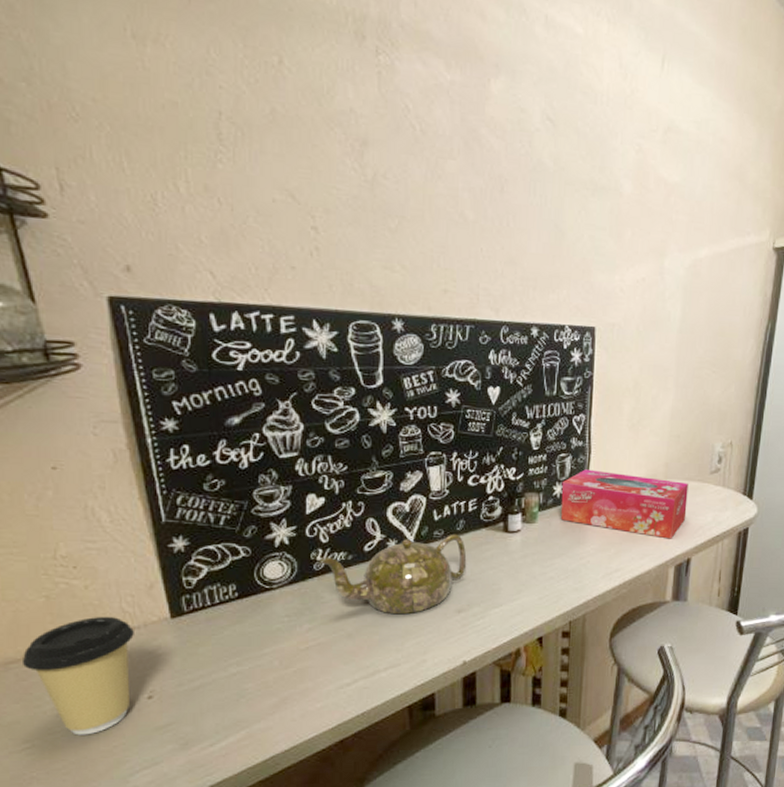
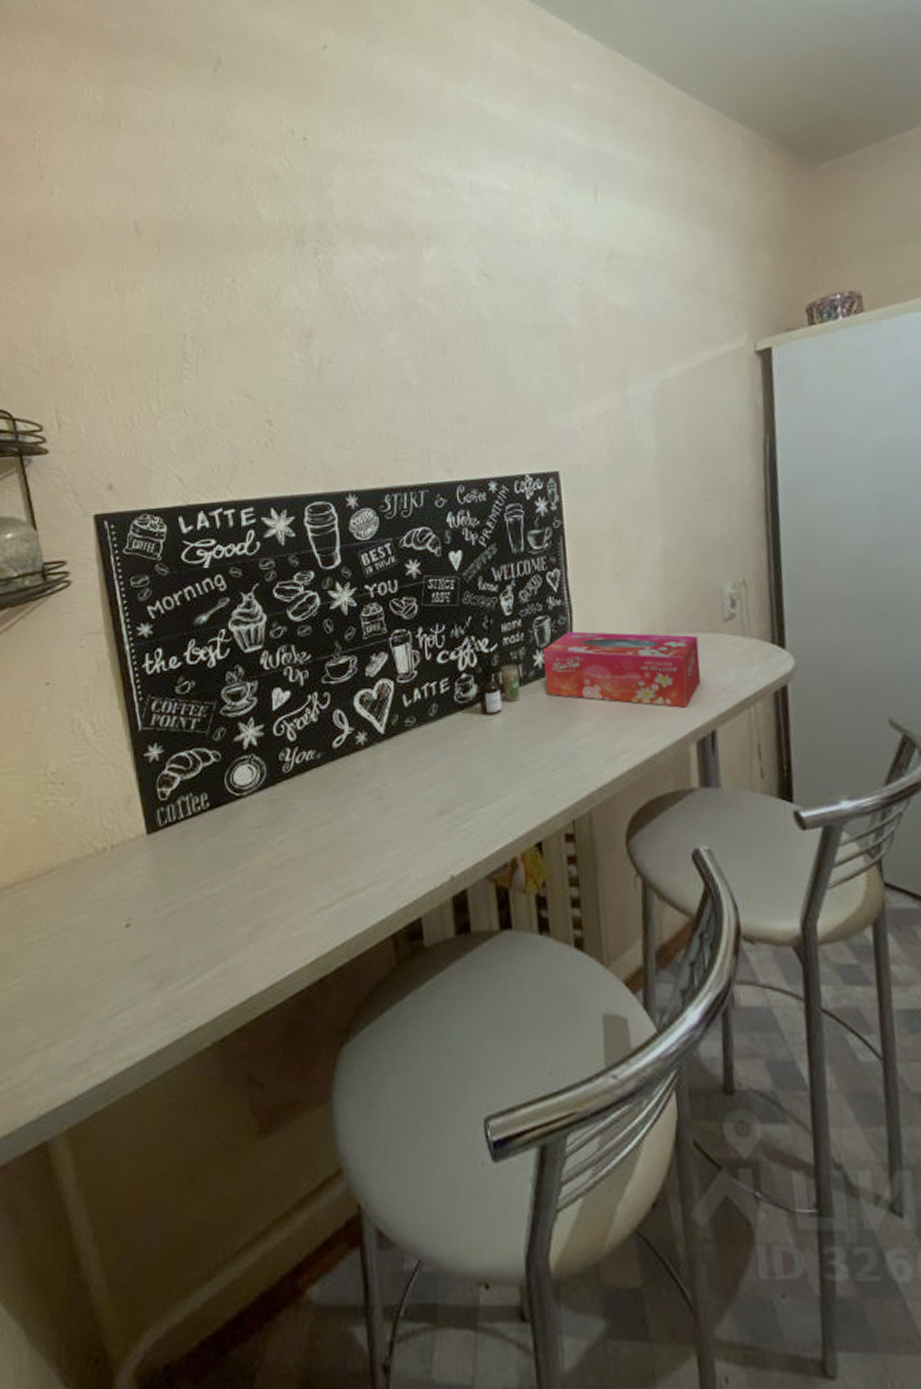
coffee cup: present [21,616,134,736] -> none [14,834,113,970]
teapot: present [319,534,467,615] -> none [288,720,444,821]

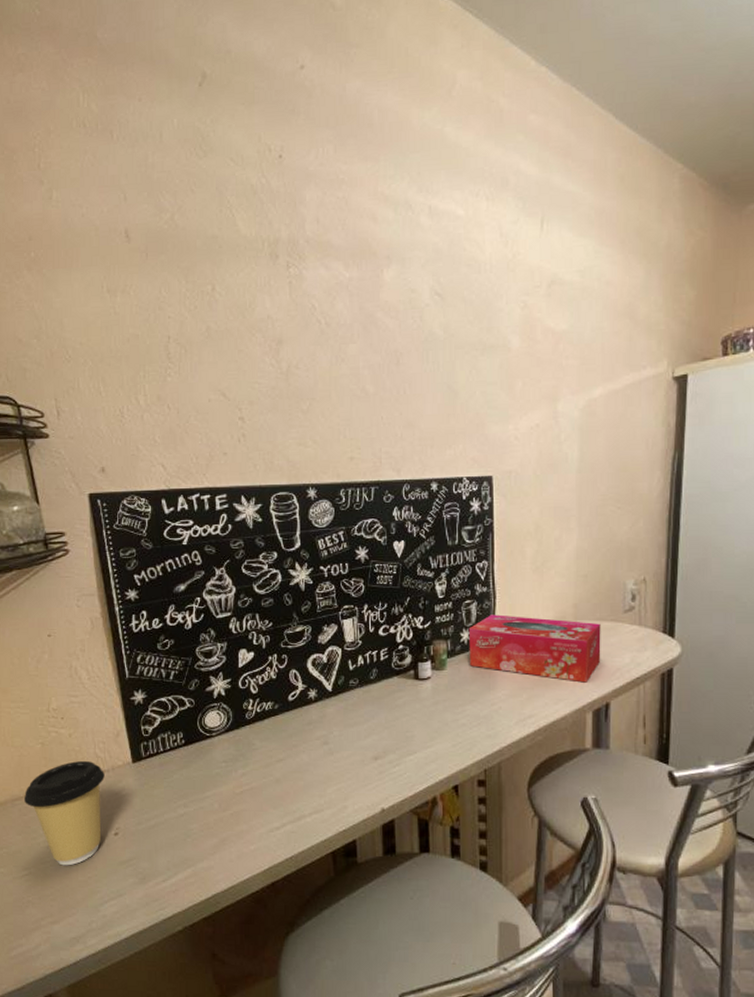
coffee cup: none [14,834,113,970] -> present [23,760,105,866]

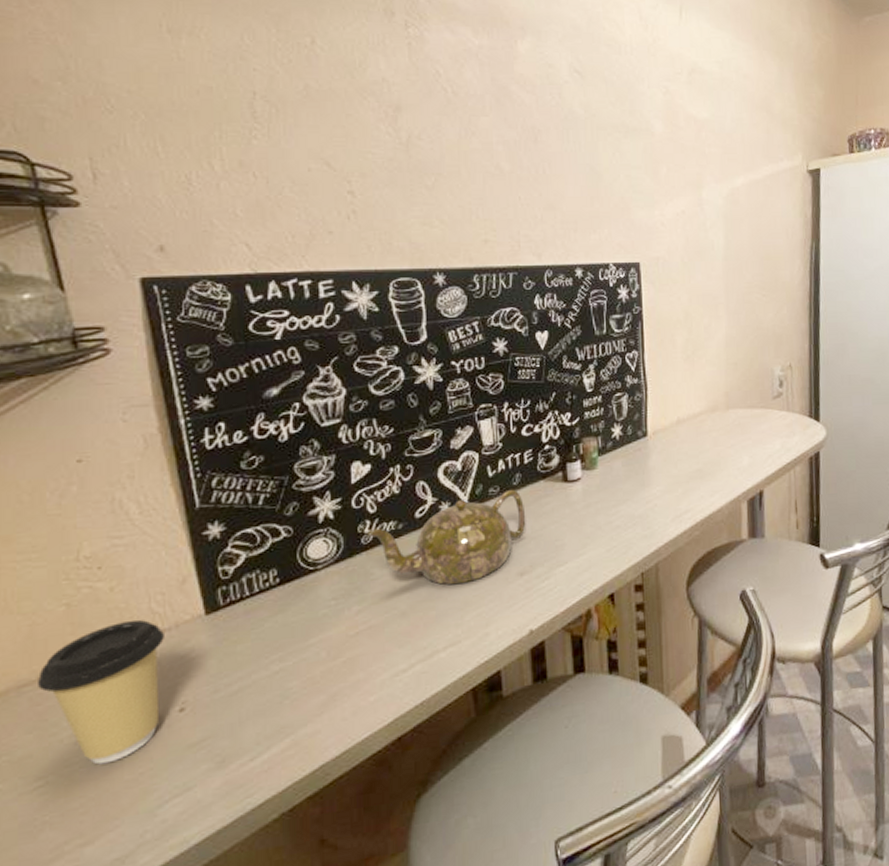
teapot: none [251,682,381,761] -> present [367,489,526,585]
tissue box: present [468,614,601,683] -> none [620,406,753,472]

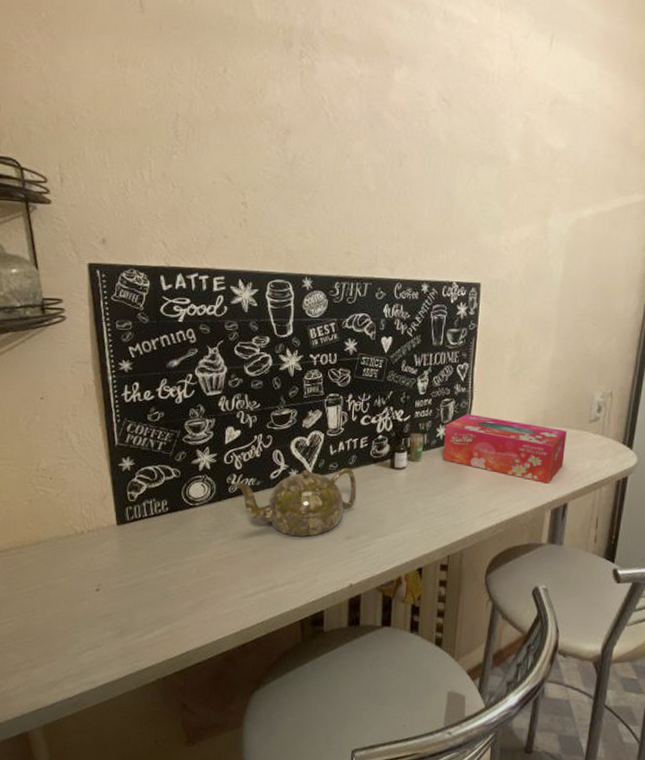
coffee cup: present [36,619,164,765] -> none [9,519,89,617]
tissue box: none [620,406,753,472] -> present [443,414,567,484]

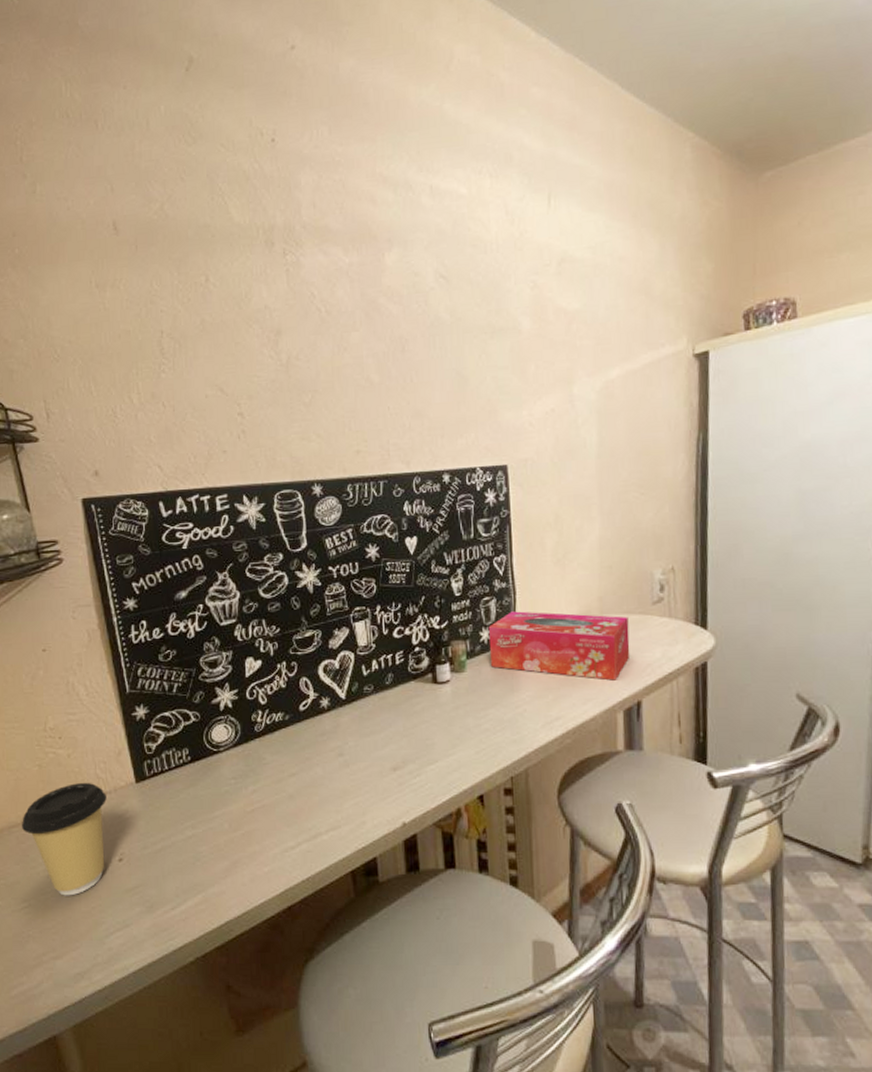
coffee cup: none [9,519,89,617] -> present [21,782,107,896]
teapot: present [233,467,357,537] -> none [260,688,398,774]

